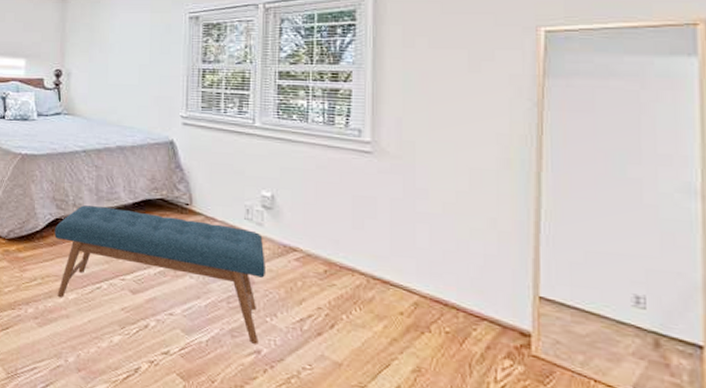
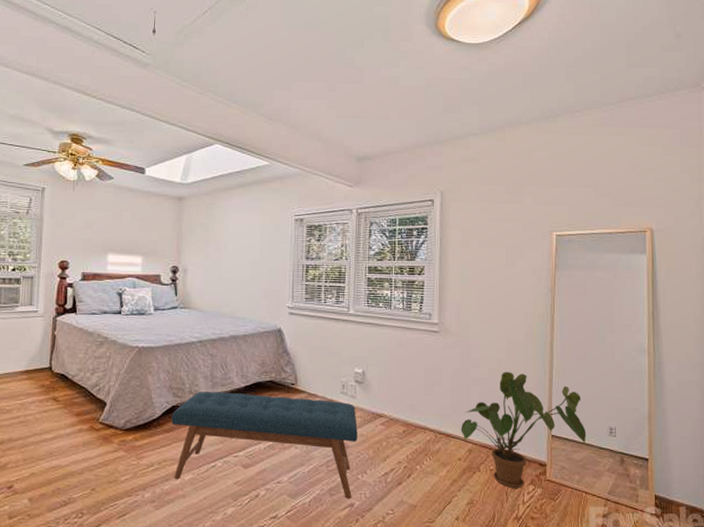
house plant: none [403,208,597,361] -> present [461,372,587,488]

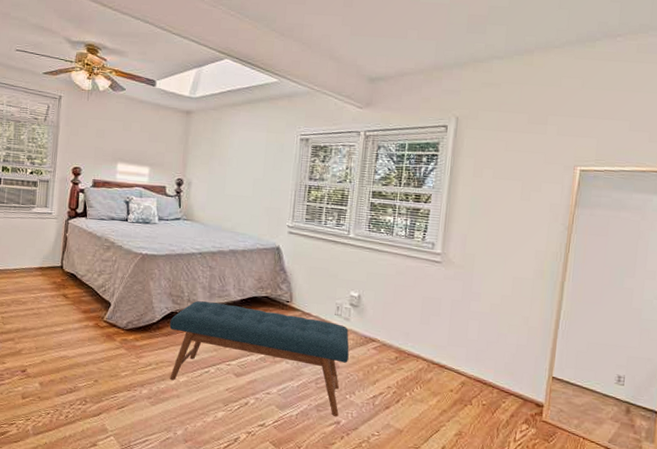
house plant: present [461,372,587,488] -> none [455,308,592,426]

